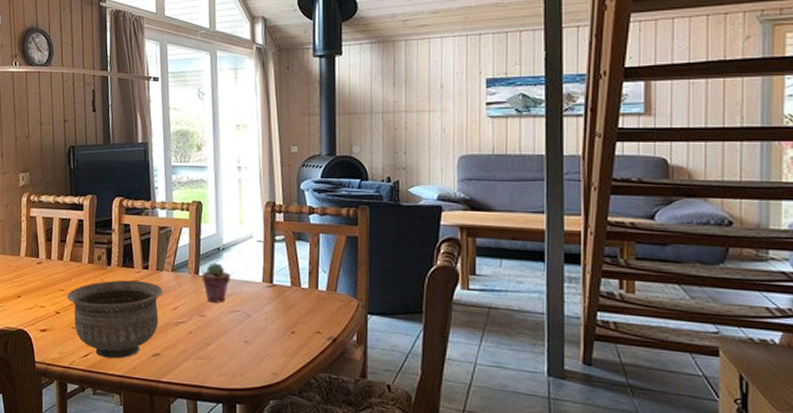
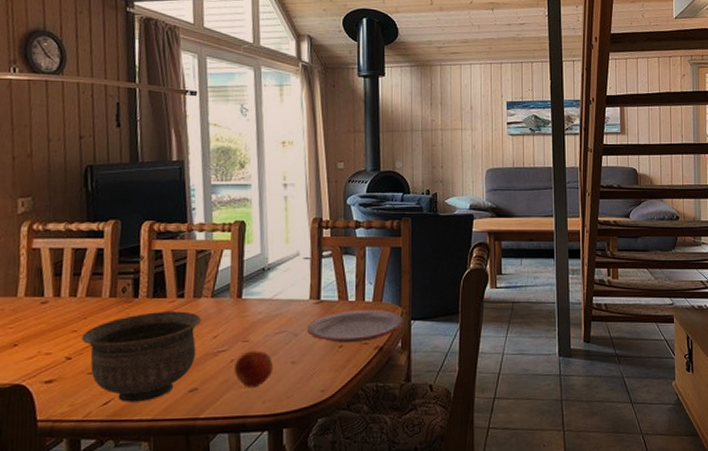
fruit: none [192,325,228,361] -> present [235,351,274,388]
potted succulent: present [202,262,231,303] -> none [245,284,277,326]
plate: none [260,297,361,331] -> present [307,309,404,344]

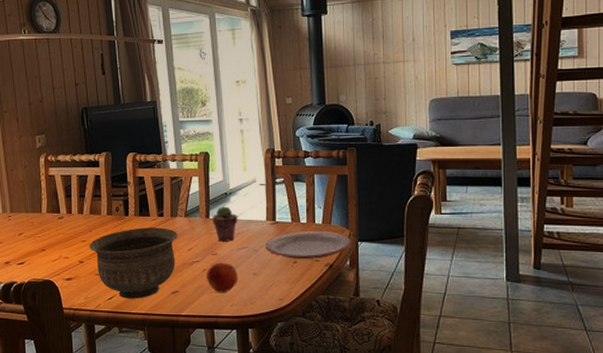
potted succulent: none [245,284,277,326] -> present [212,206,238,242]

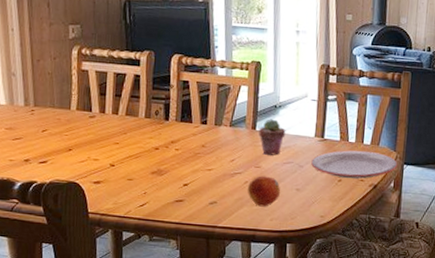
bowl: present [89,228,178,299] -> none [122,134,221,208]

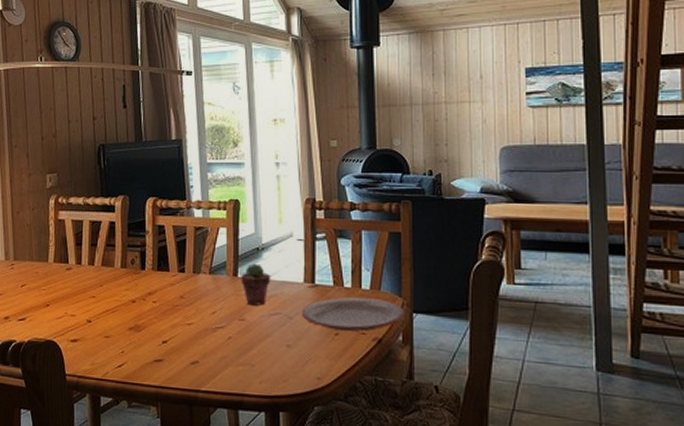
fruit: present [248,176,281,207] -> none [232,330,269,367]

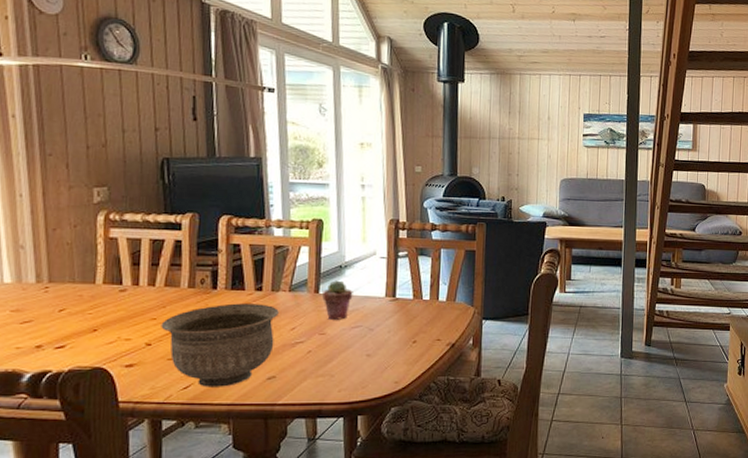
bowl: none [99,284,200,369] -> present [161,303,279,387]
plate: present [302,296,406,332] -> none [382,308,476,339]

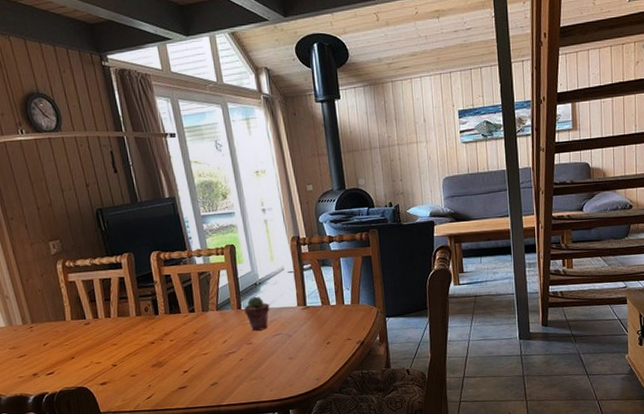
bowl: present [161,303,279,387] -> none [121,323,212,396]

